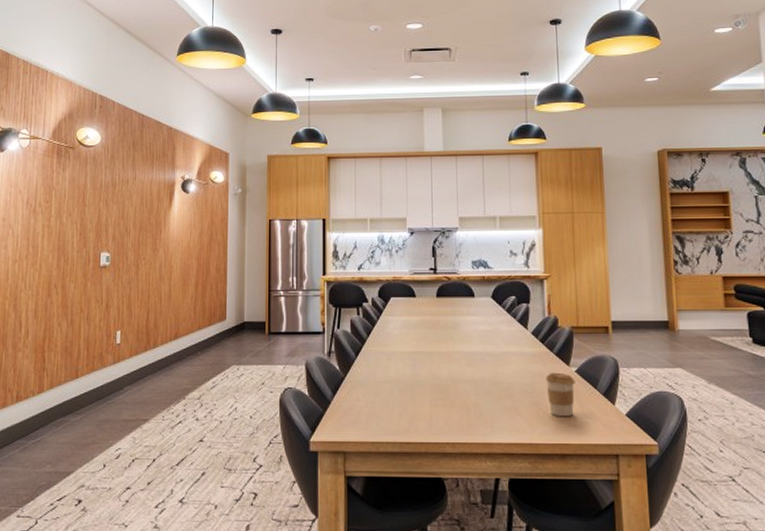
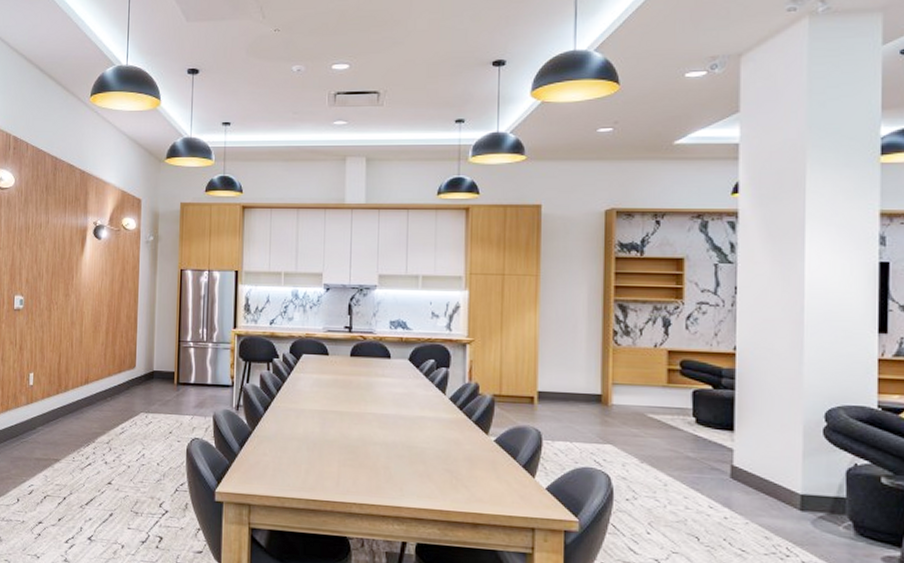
coffee cup: present [545,372,575,417] -> none [461,440,493,487]

